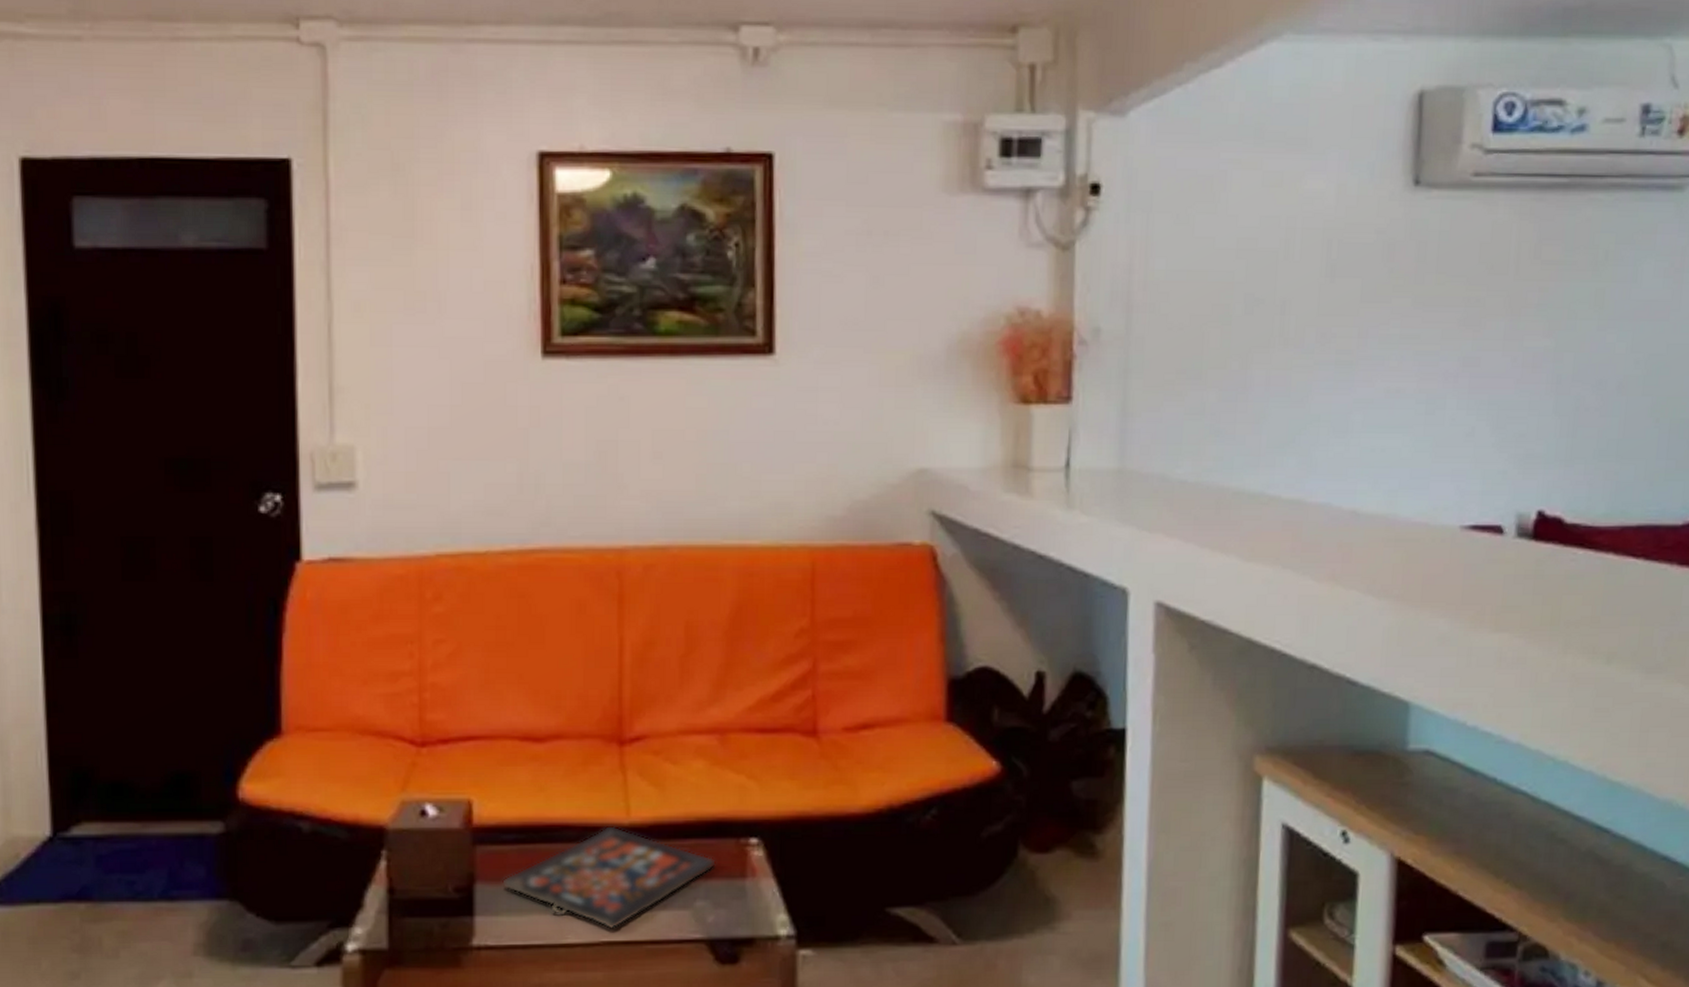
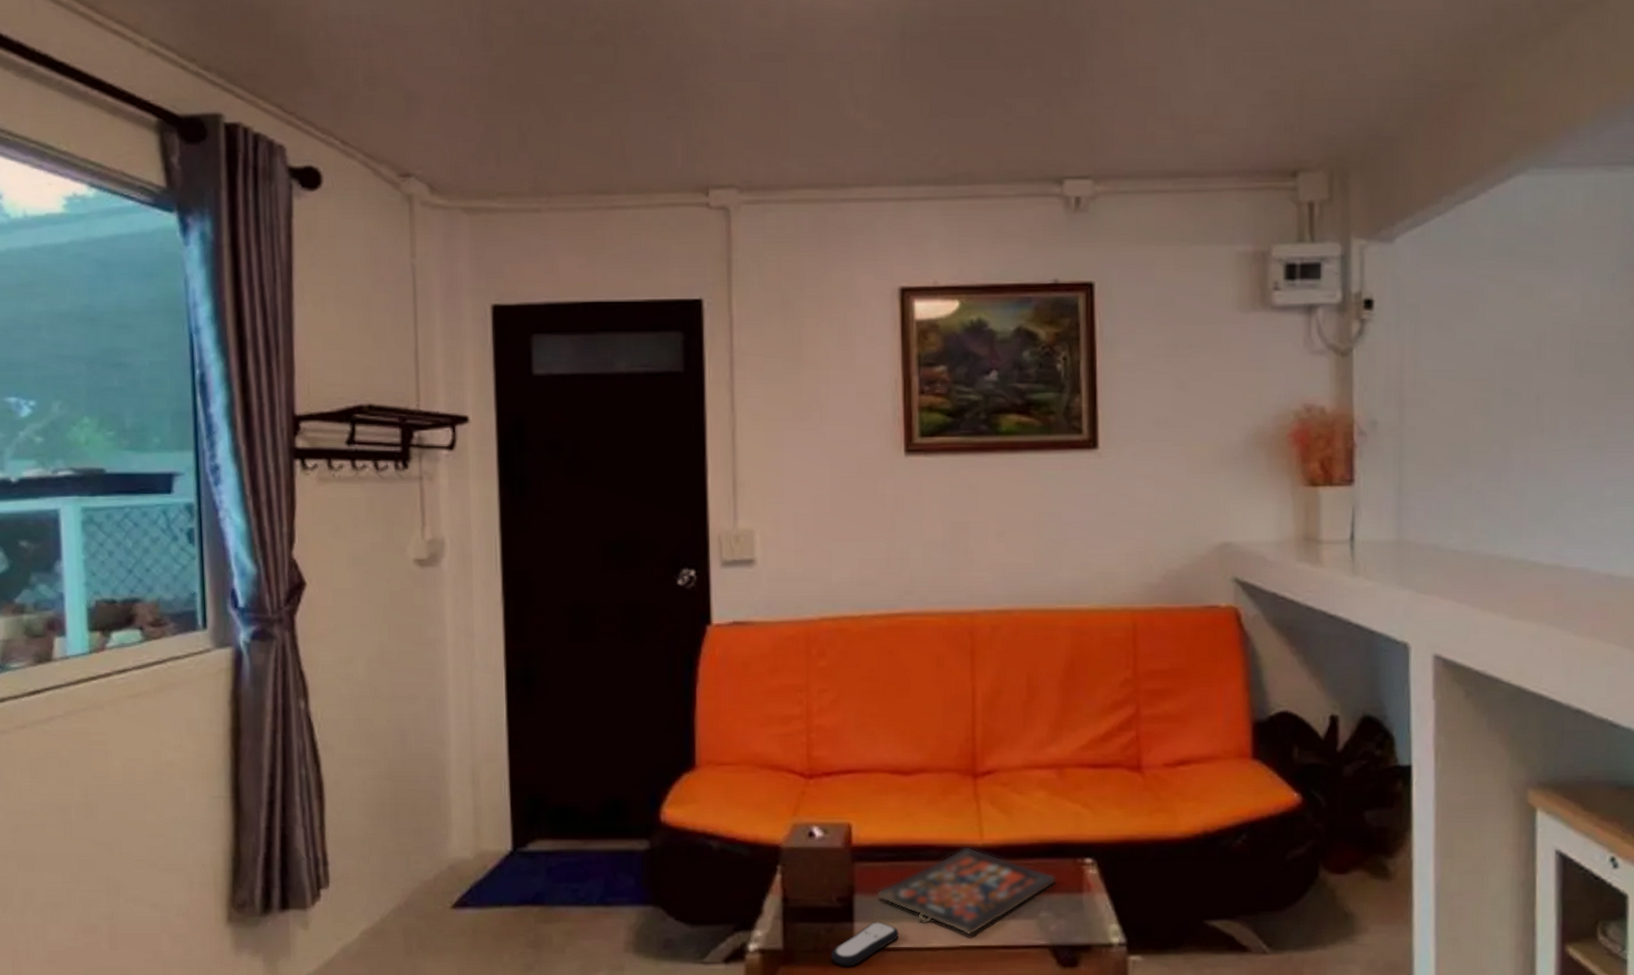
remote control: none [446,915,528,968] -> present [830,922,899,967]

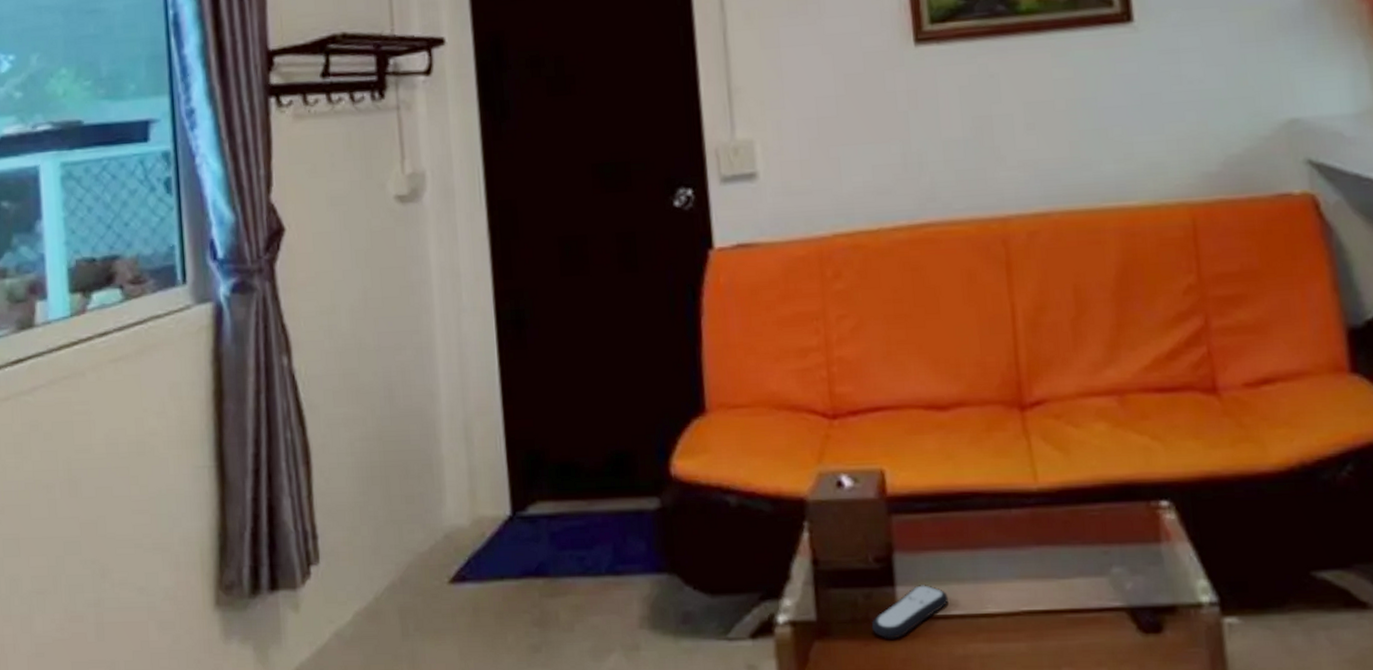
board game: present [877,846,1057,936] -> none [919,491,1128,599]

